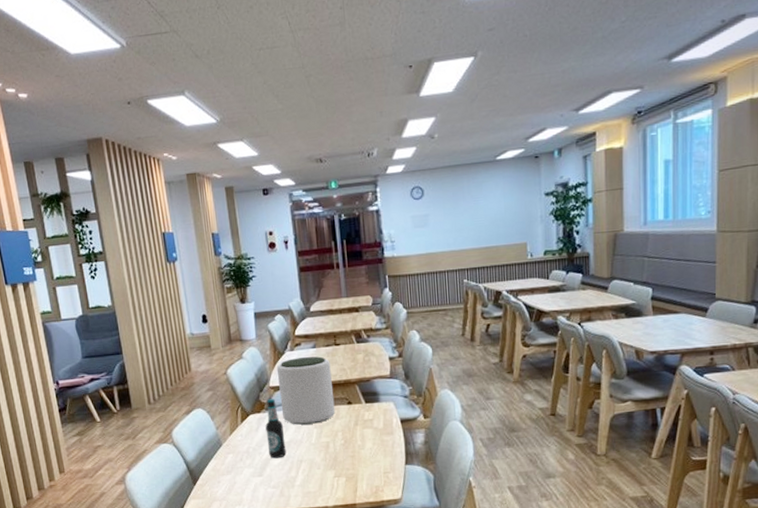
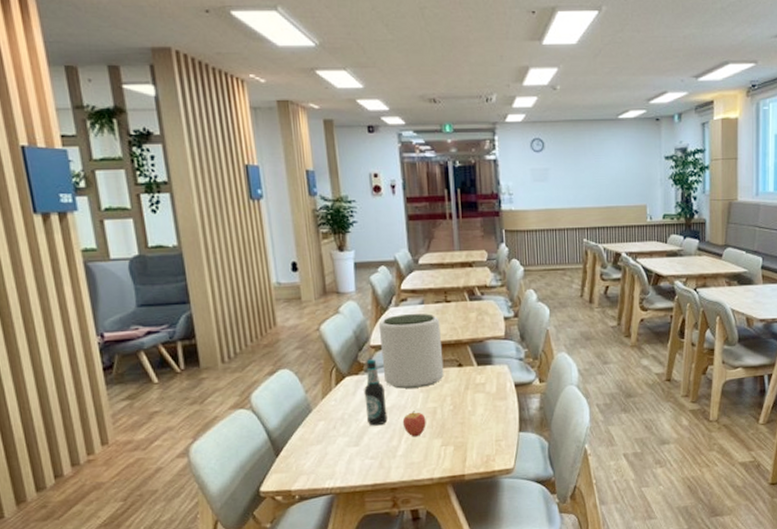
fruit: none [299,445,321,469] -> present [402,411,426,437]

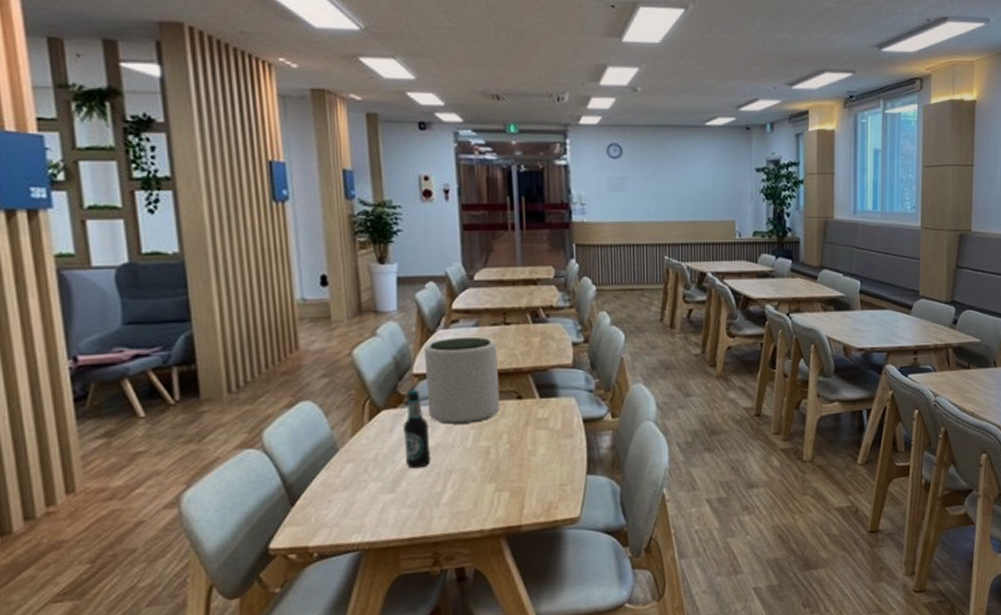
fruit: present [402,411,426,437] -> none [449,450,477,482]

